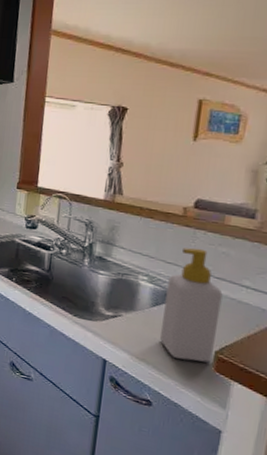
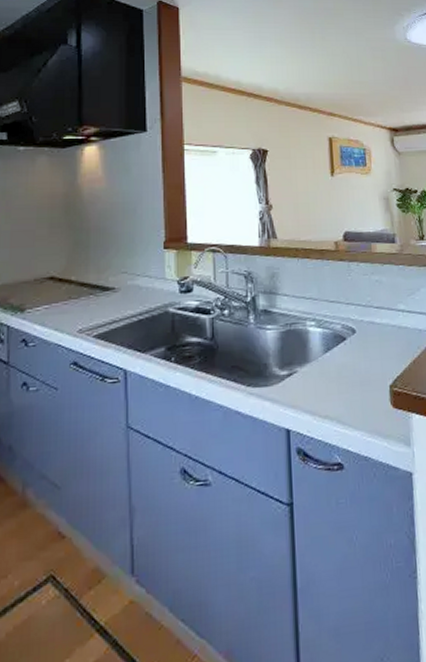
soap bottle: present [159,248,223,363] -> none [334,280,389,405]

